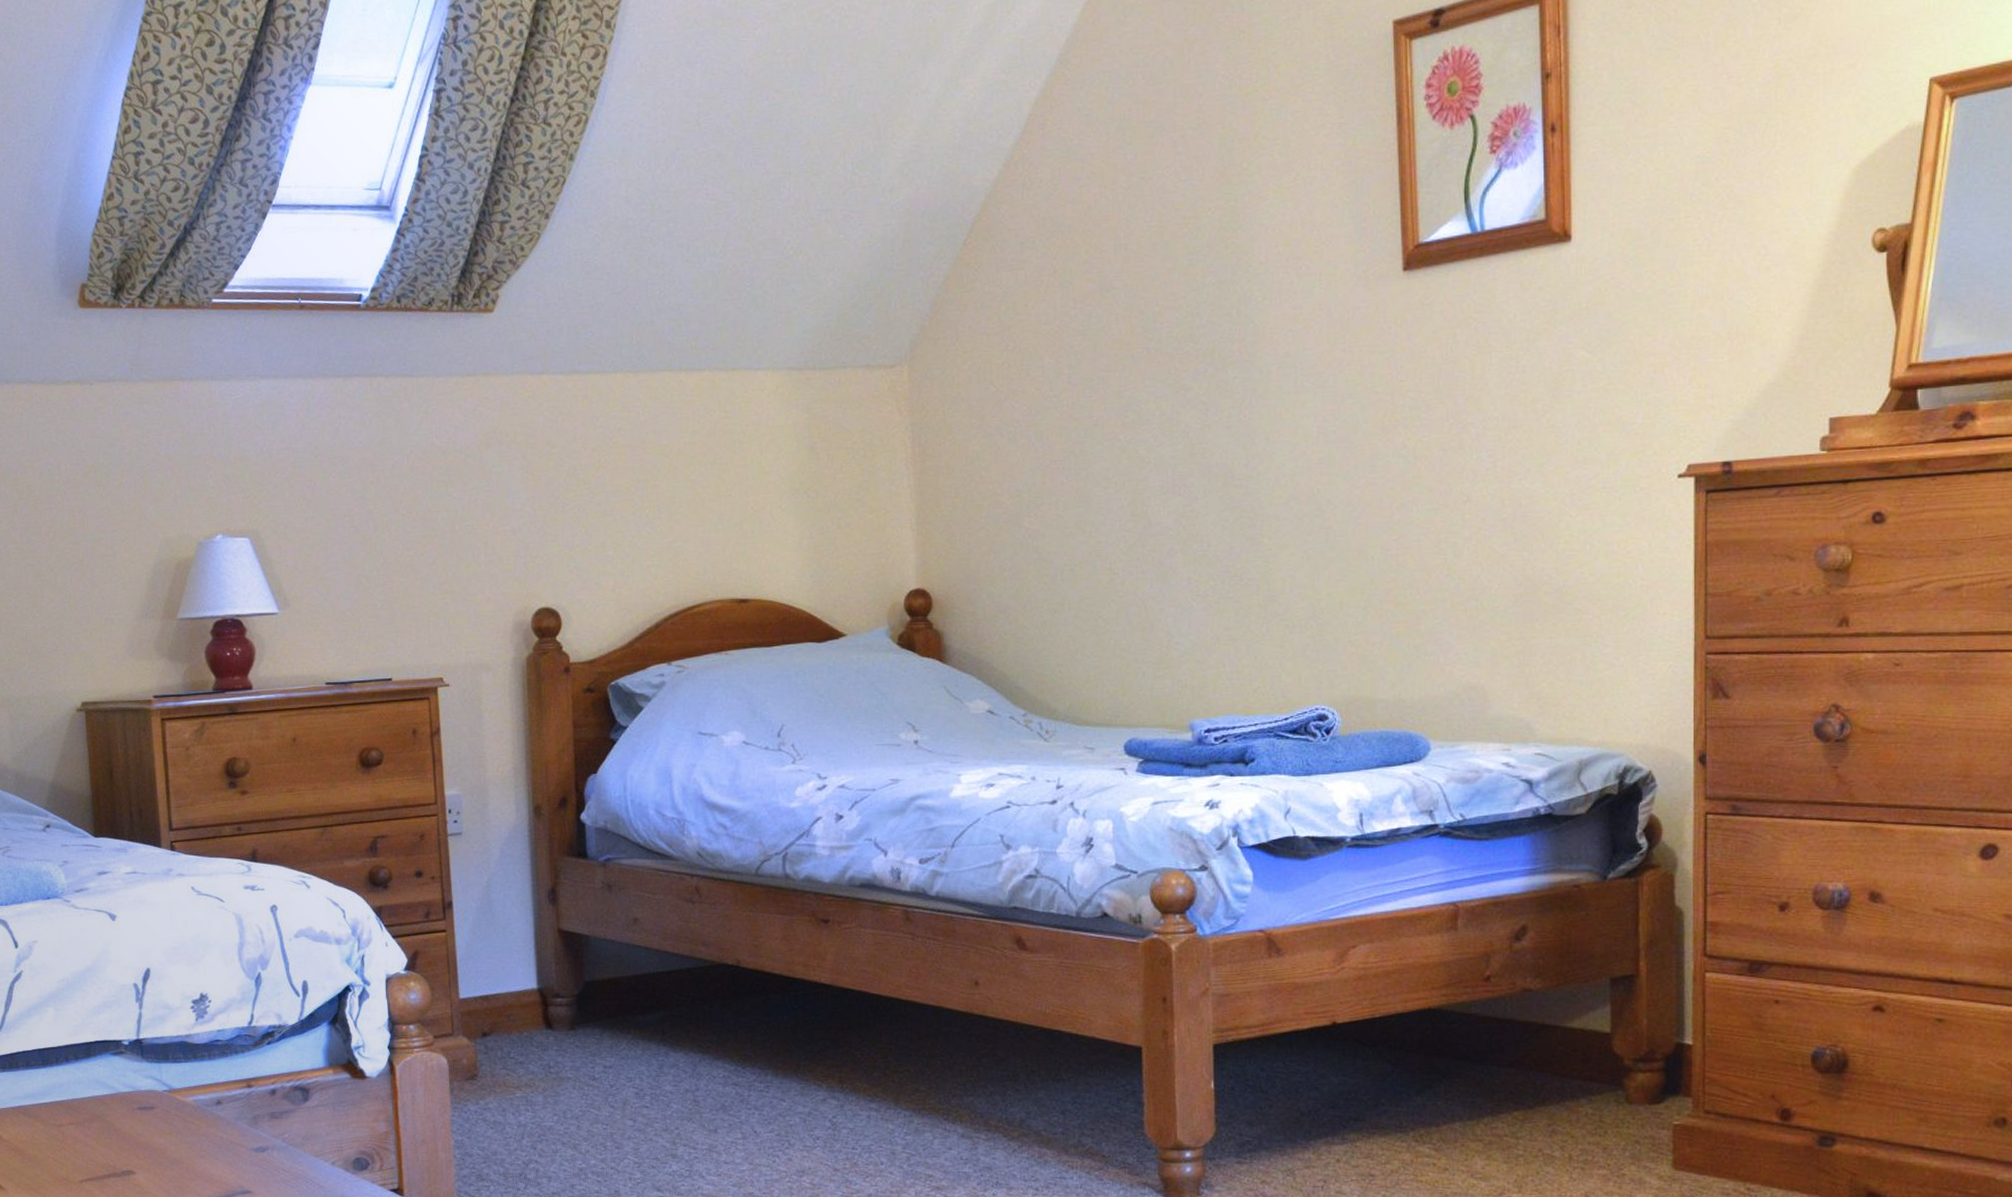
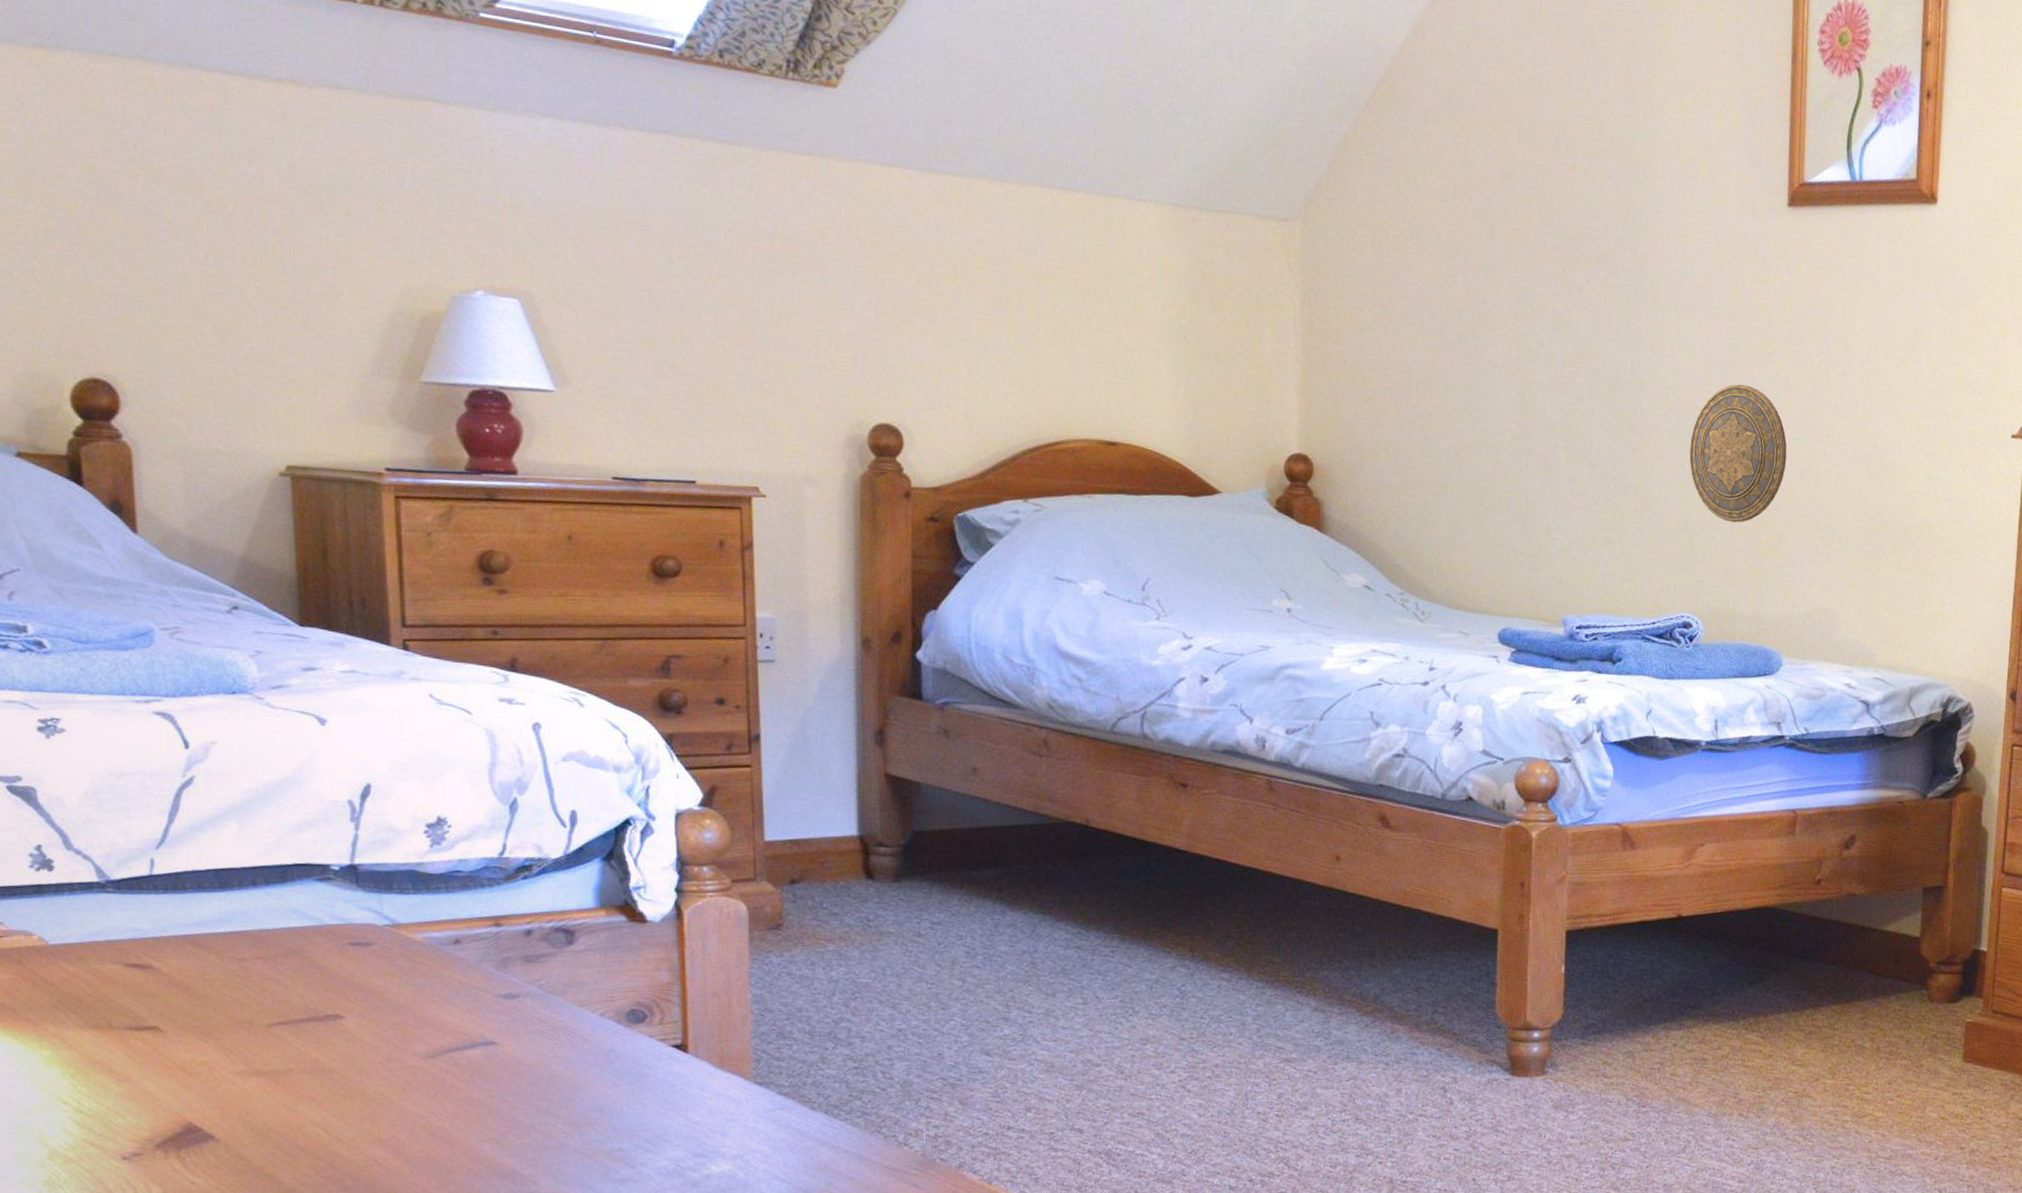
decorative plate: none [1313,461,1420,606] -> present [1689,384,1787,523]

